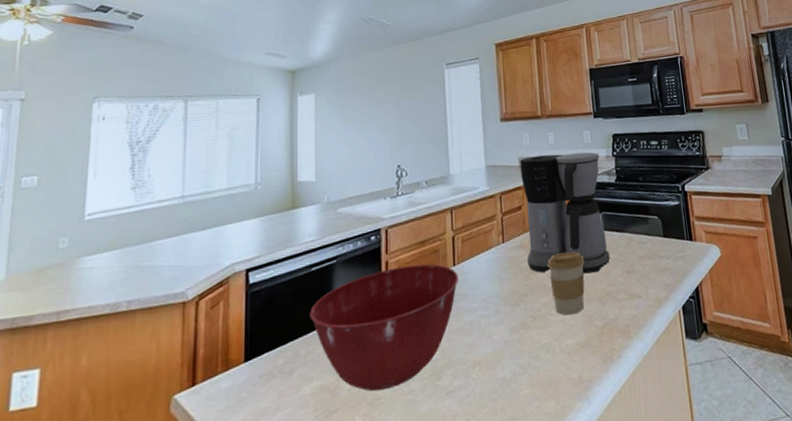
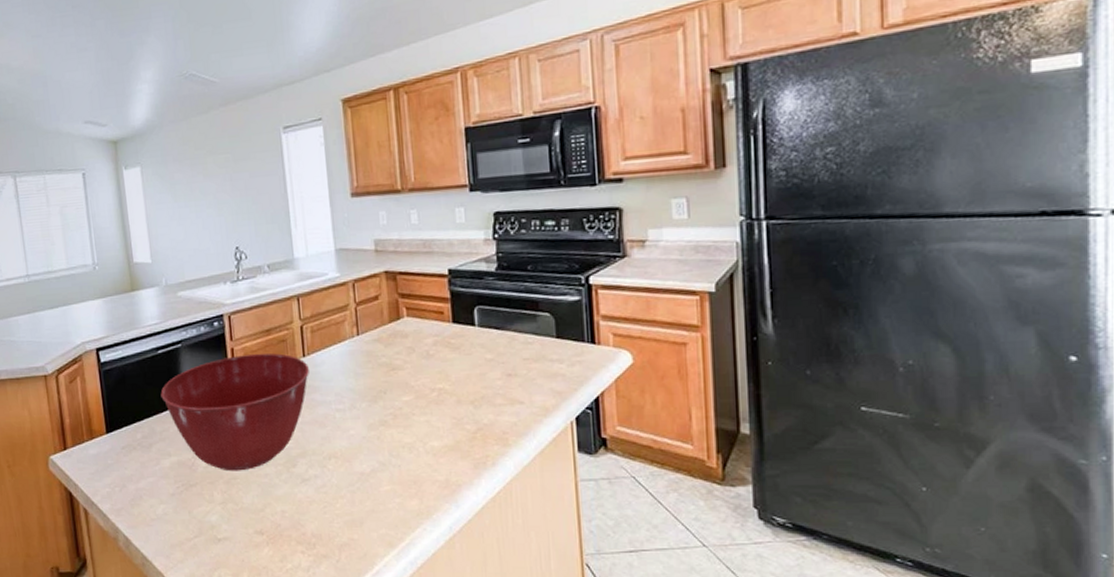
coffee maker: present [520,152,610,274] -> none [376,233,486,374]
coffee cup: present [547,251,585,316] -> none [410,349,455,417]

